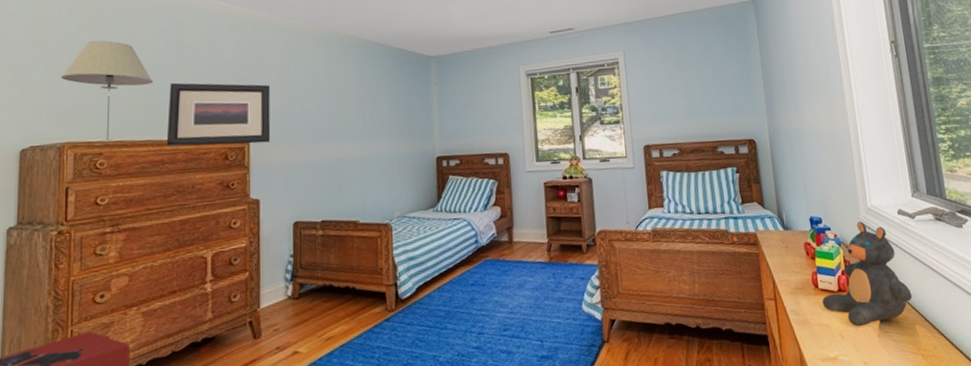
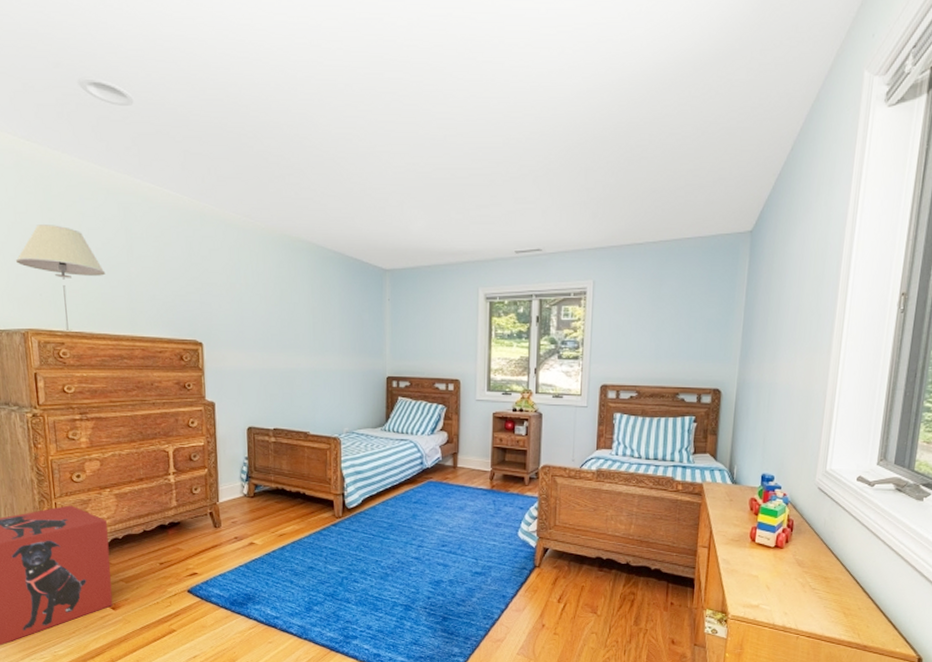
picture frame: present [166,82,271,147] -> none [122,276,223,347]
stuffed animal: present [822,221,913,327] -> none [755,484,850,582]

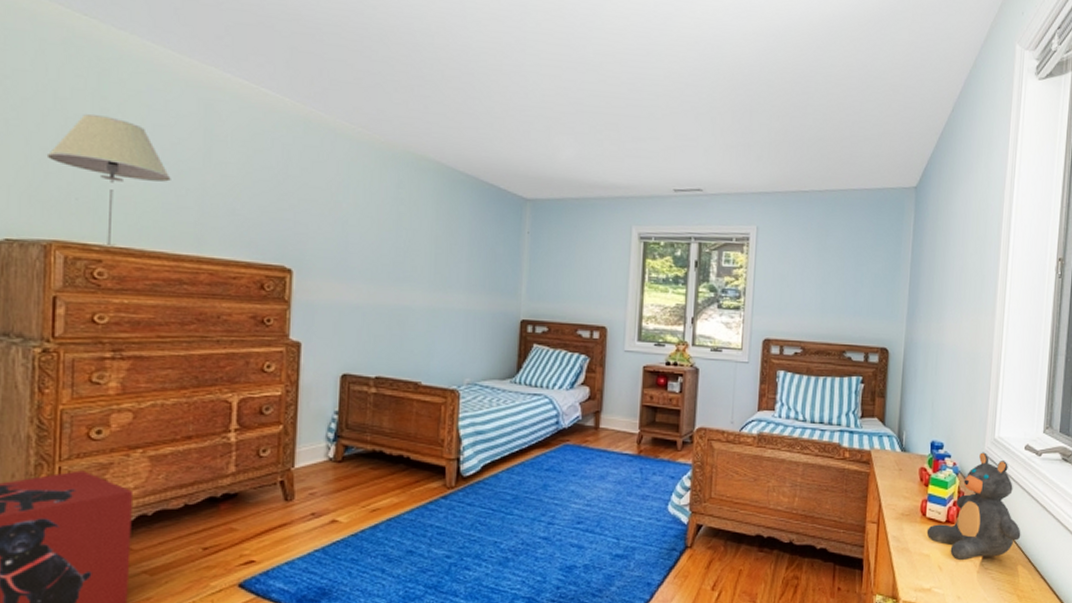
stuffed animal: none [755,484,850,582] -> present [926,452,1021,561]

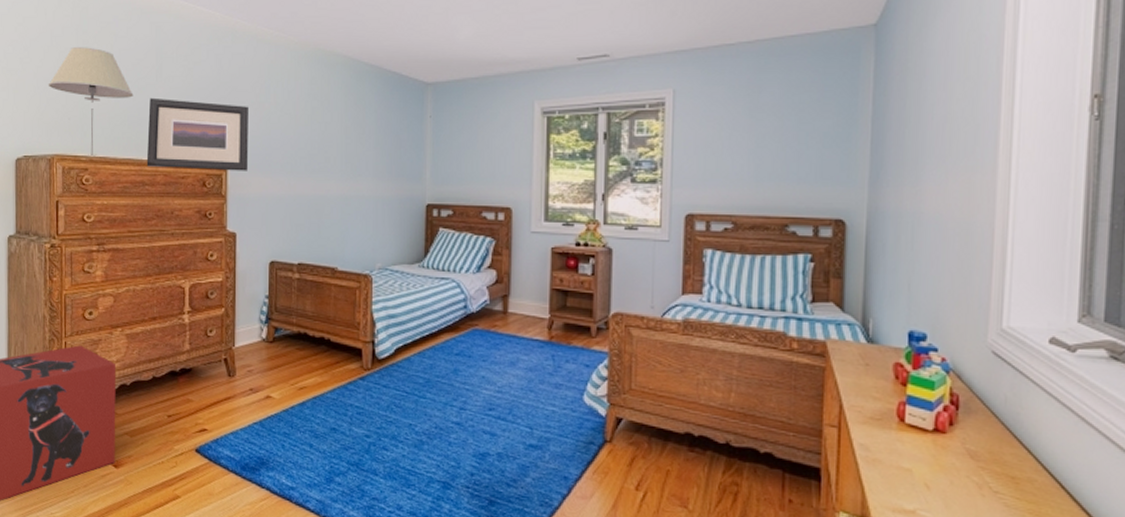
picture frame: none [185,184,322,275] -> present [146,97,249,171]
stuffed animal: present [926,452,1021,561] -> none [906,346,1048,480]

